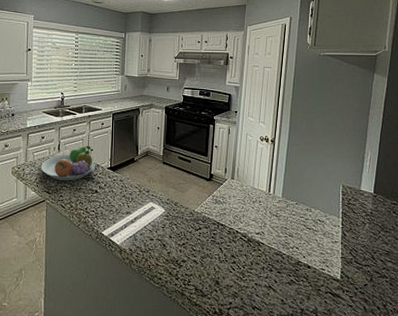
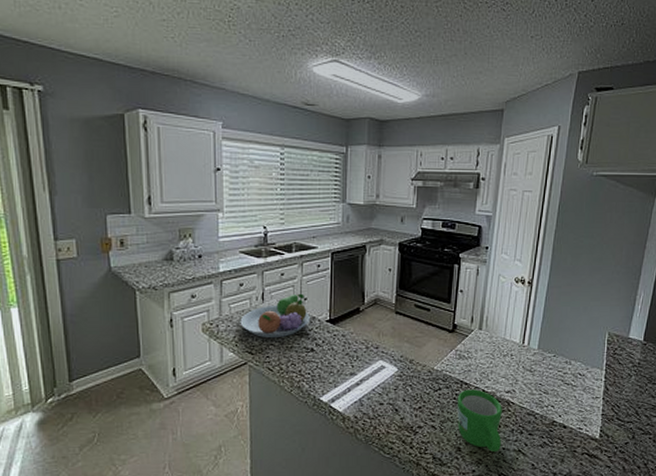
mug: none [214,230,253,287] -> present [457,389,502,453]

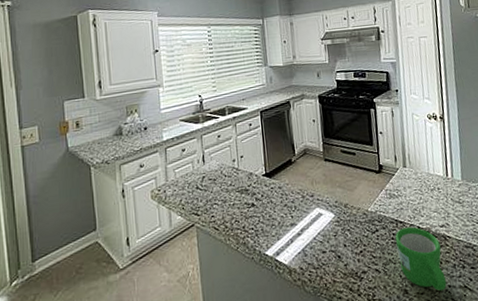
fruit bowl: present [240,293,310,339] -> none [184,152,248,198]

